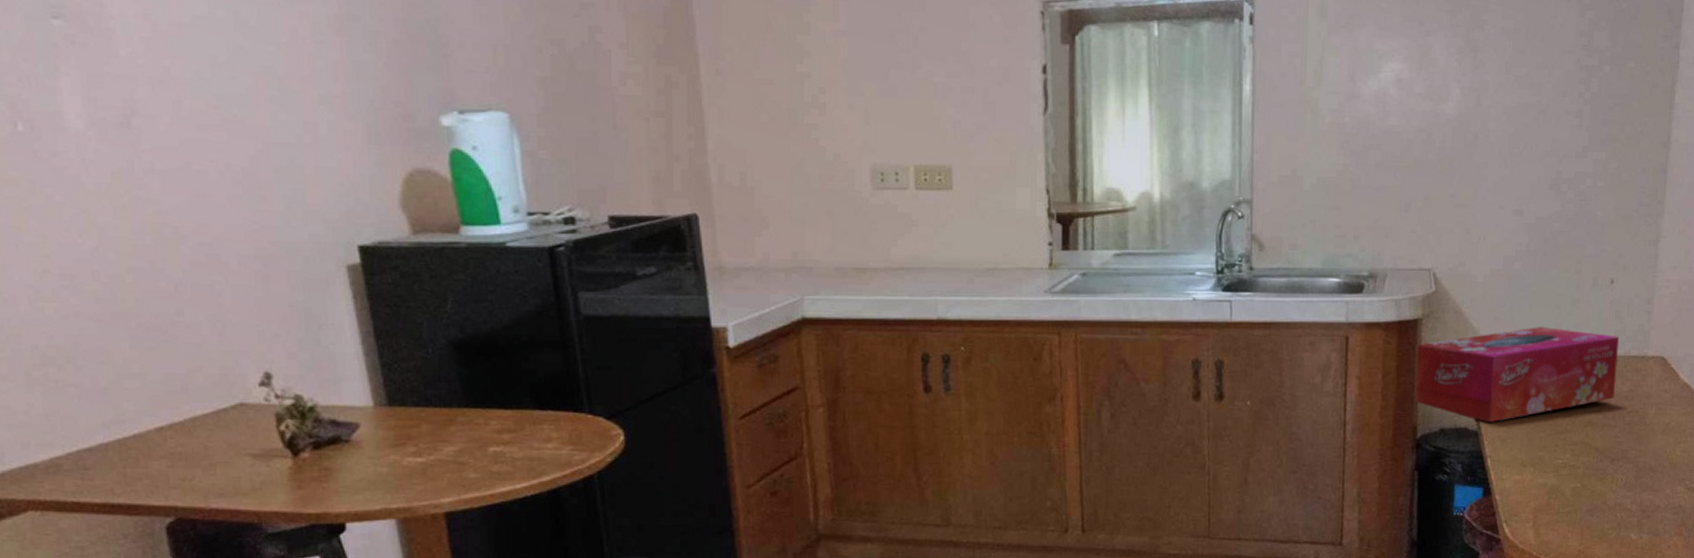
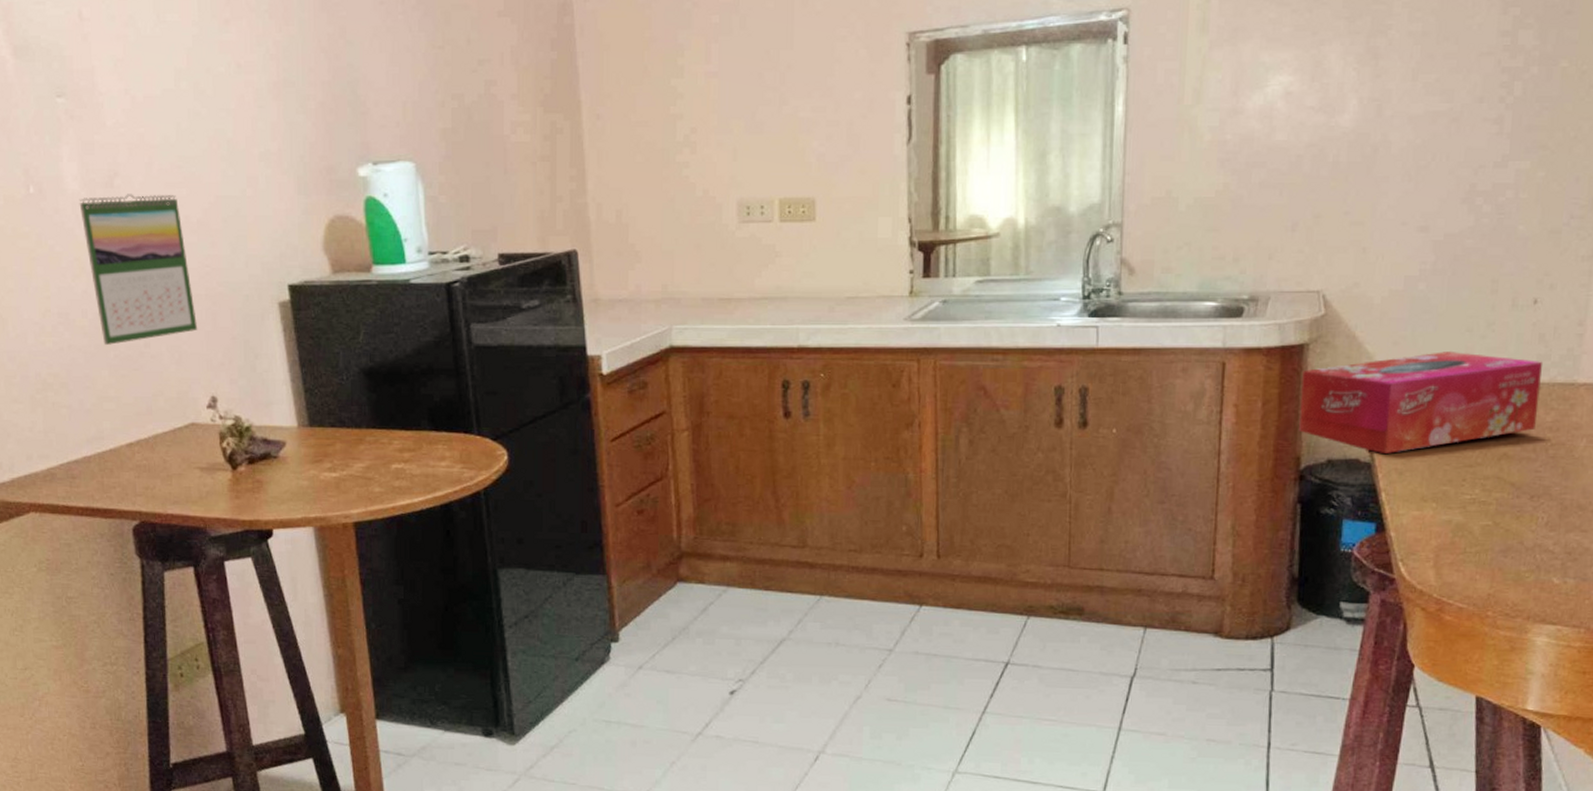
calendar: none [85,136,246,312] -> present [79,194,198,345]

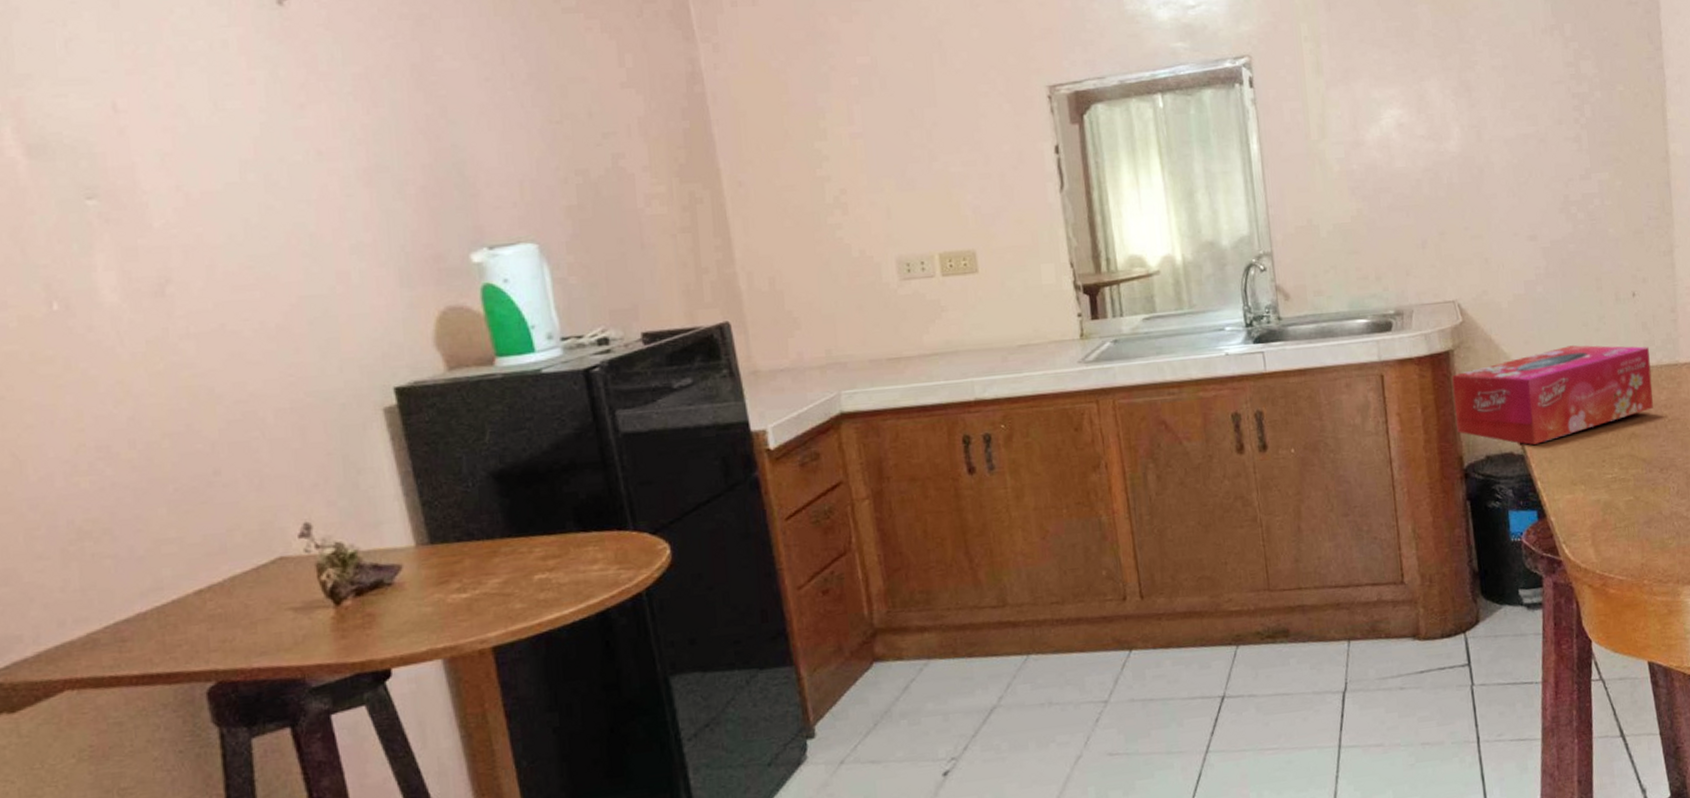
calendar: present [79,194,198,345] -> none [120,299,283,478]

